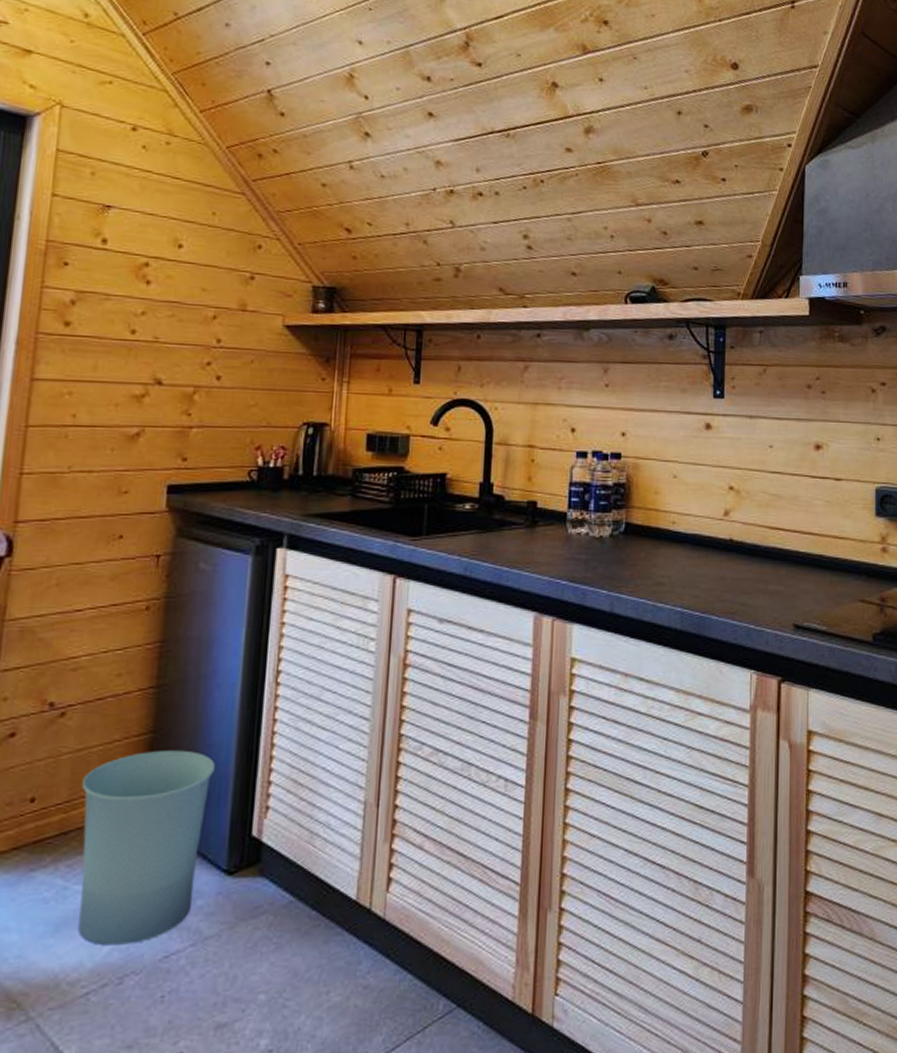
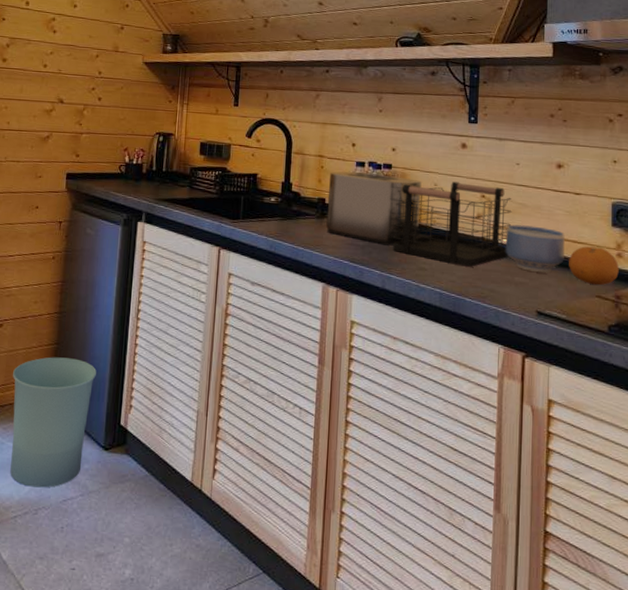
toaster: none [538,464,658,557] -> present [326,171,422,246]
dish rack: none [623,471,765,577] -> present [393,181,512,267]
bowl: none [757,521,824,578] -> present [505,224,565,273]
fruit: none [829,542,884,588] -> present [569,246,619,286]

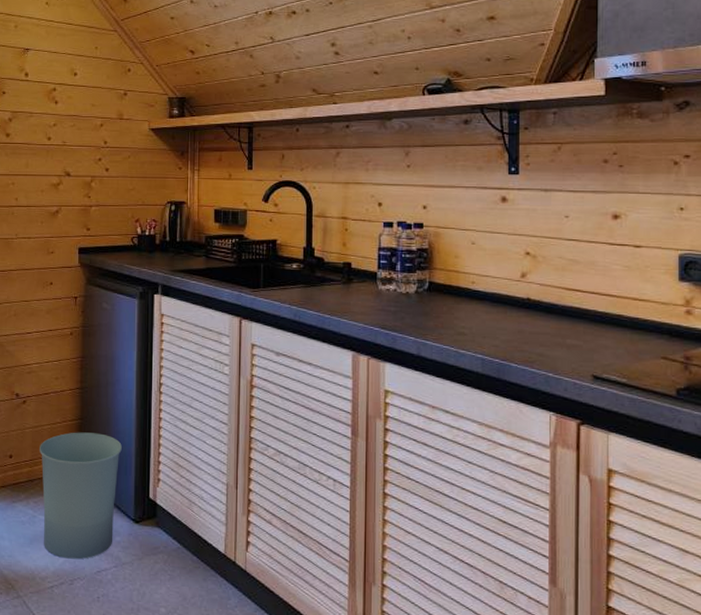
toaster: present [326,171,422,246] -> none [353,232,457,310]
dish rack: present [393,181,512,267] -> none [428,239,562,330]
bowl: present [505,224,565,273] -> none [554,283,623,335]
fruit: present [569,246,619,286] -> none [629,304,688,346]

